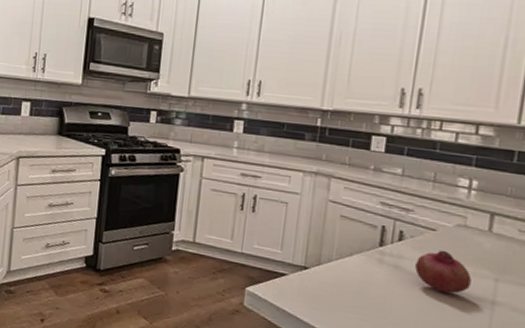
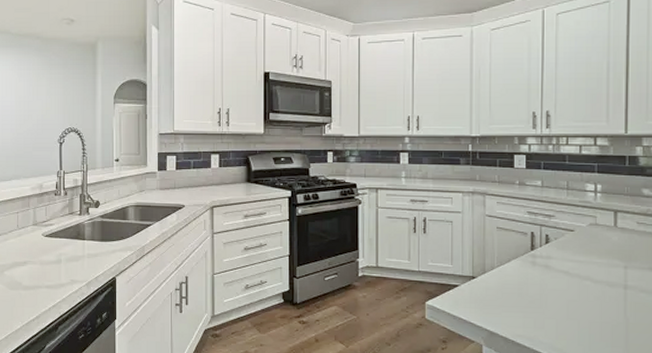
fruit: present [415,250,472,294] -> none [562,247,606,284]

